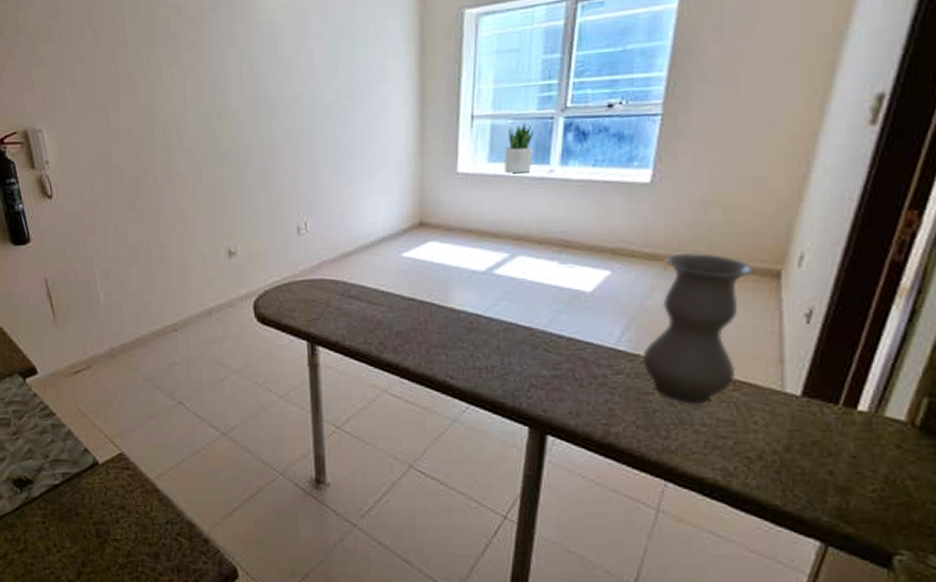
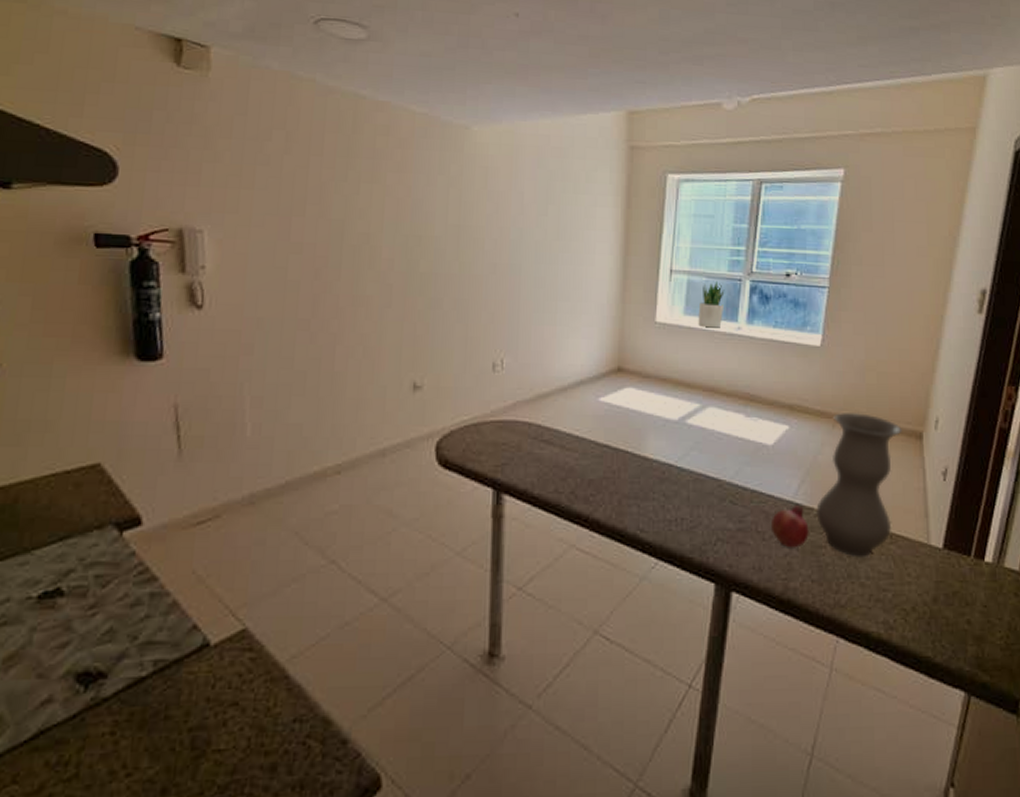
fruit: none [589,351,634,395] -> present [770,504,809,548]

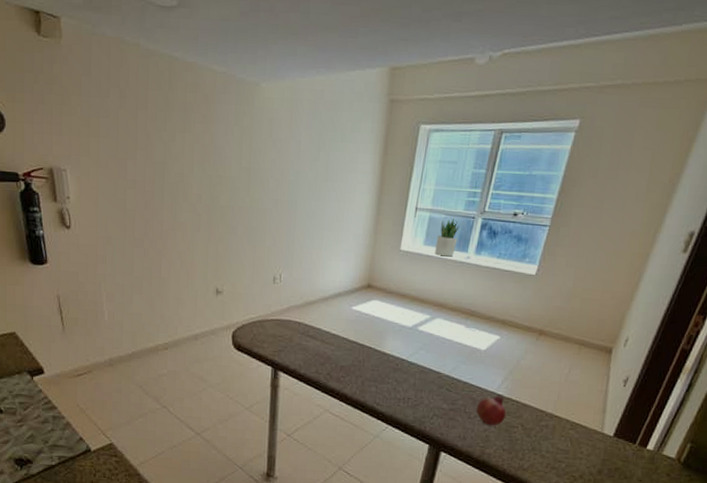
vase: present [816,412,902,558] -> none [513,329,595,437]

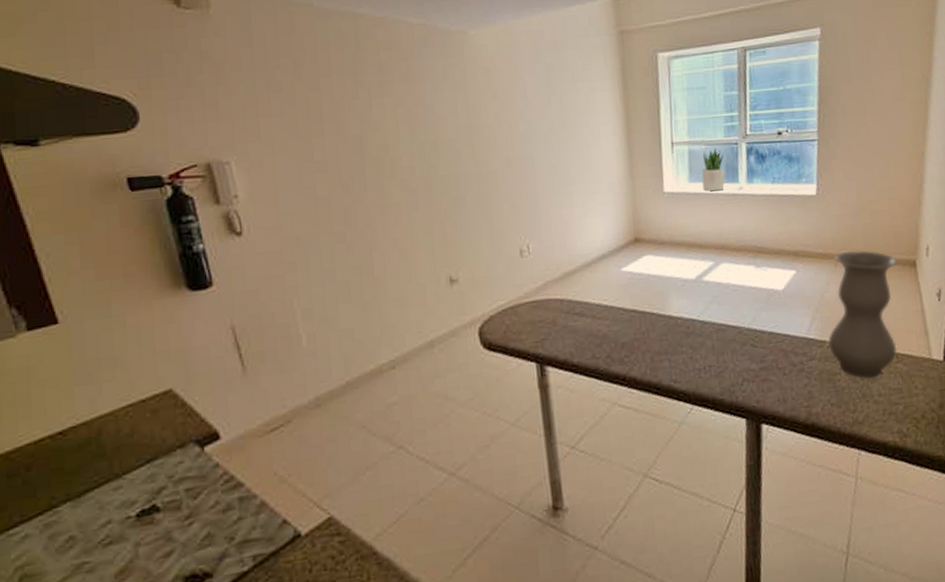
fruit: present [476,394,506,426] -> none [789,339,825,379]
vase: none [513,329,595,437] -> present [828,249,898,378]

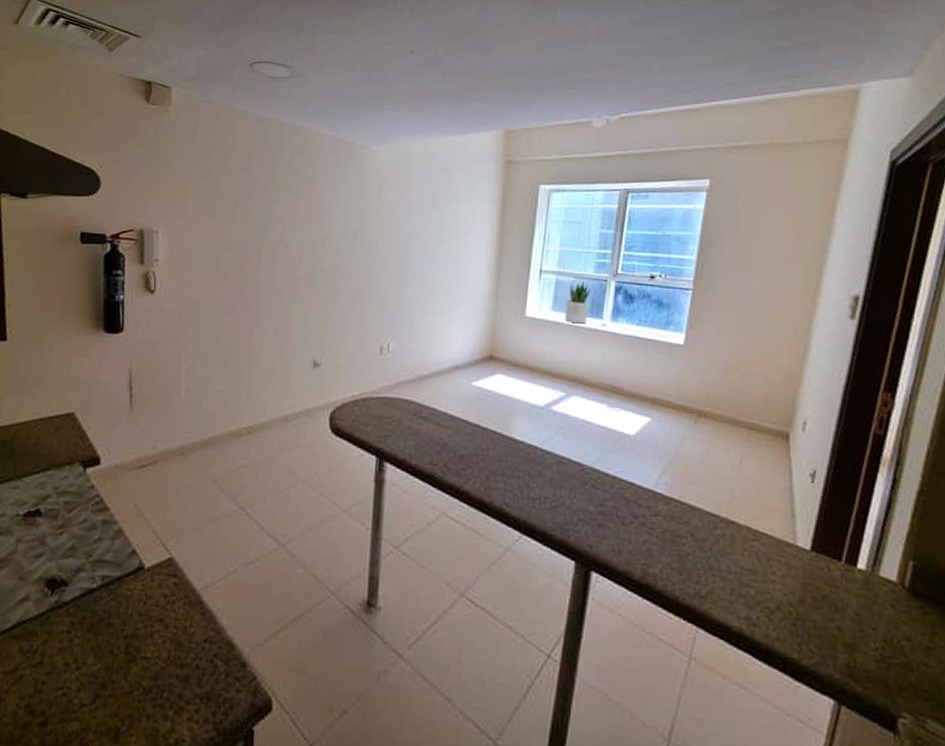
vase: present [828,249,898,378] -> none [677,409,767,551]

